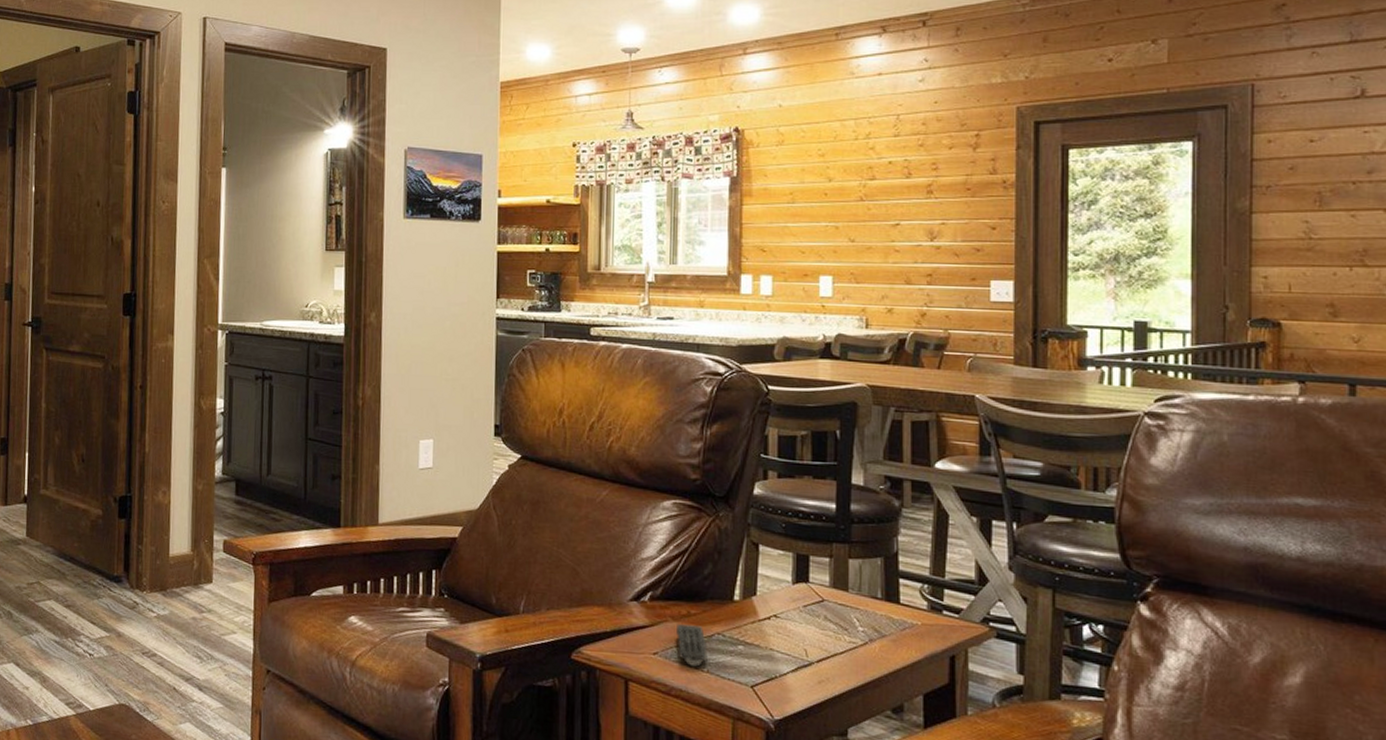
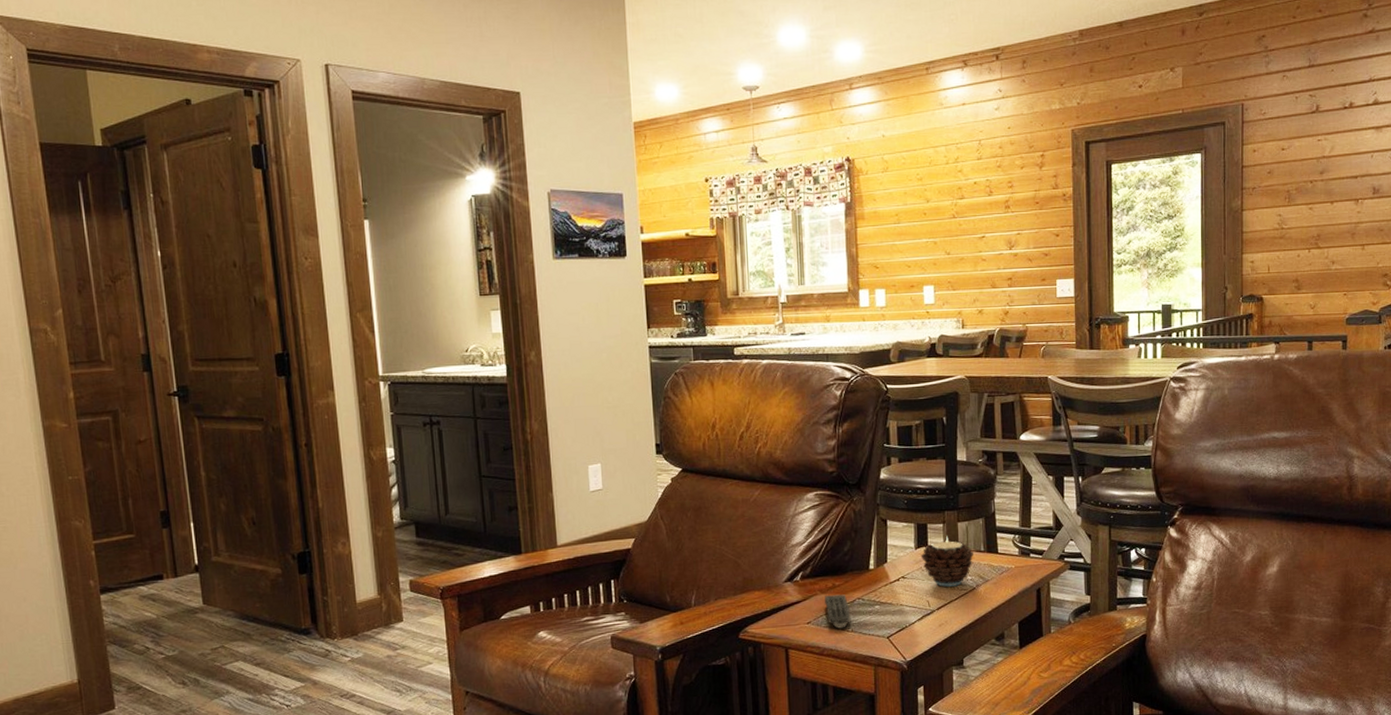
candle: none [799,573,867,637] -> present [920,536,973,587]

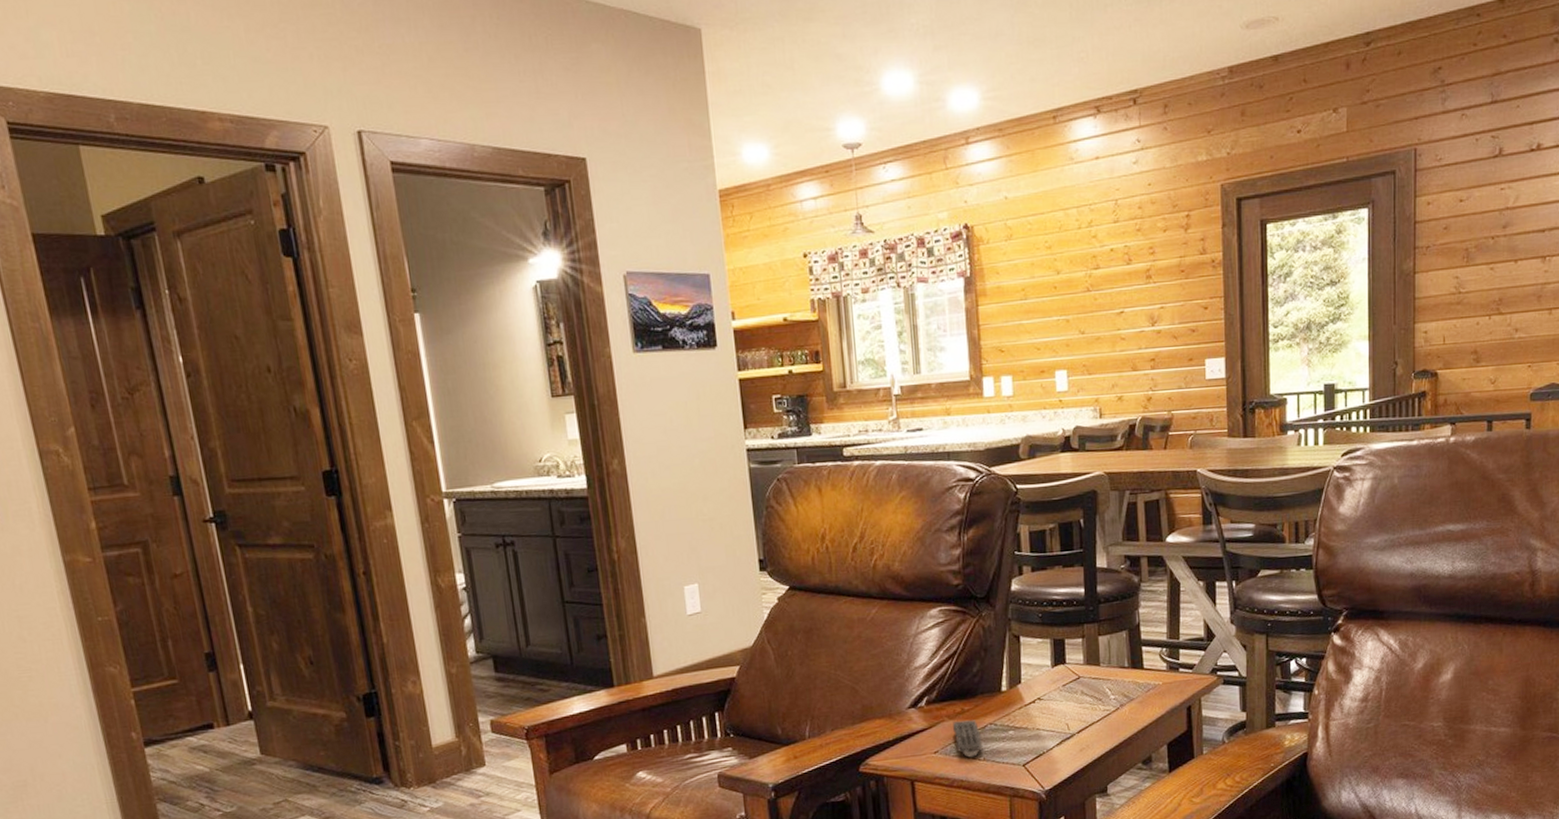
candle: present [920,536,973,587] -> none [1058,652,1116,708]

